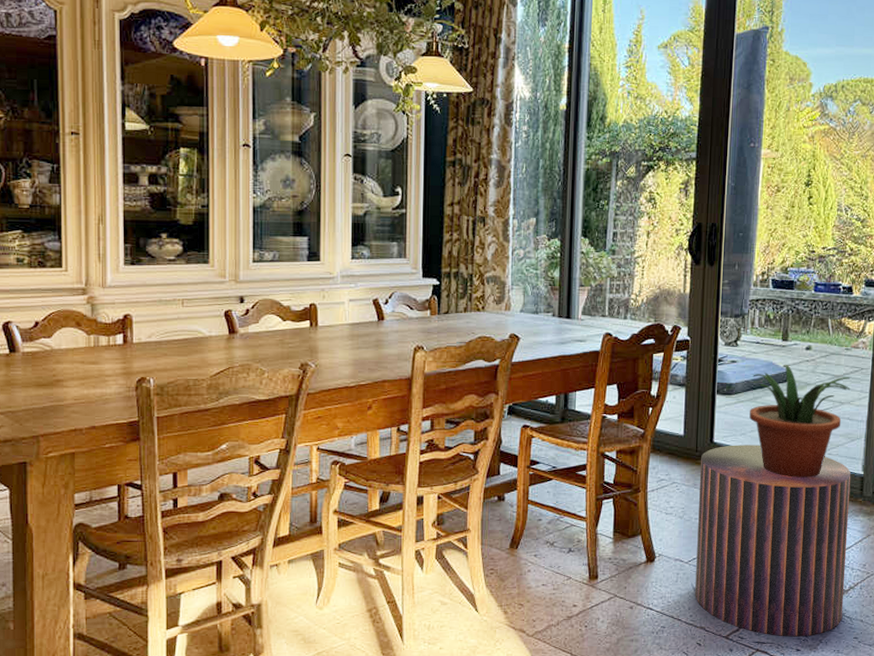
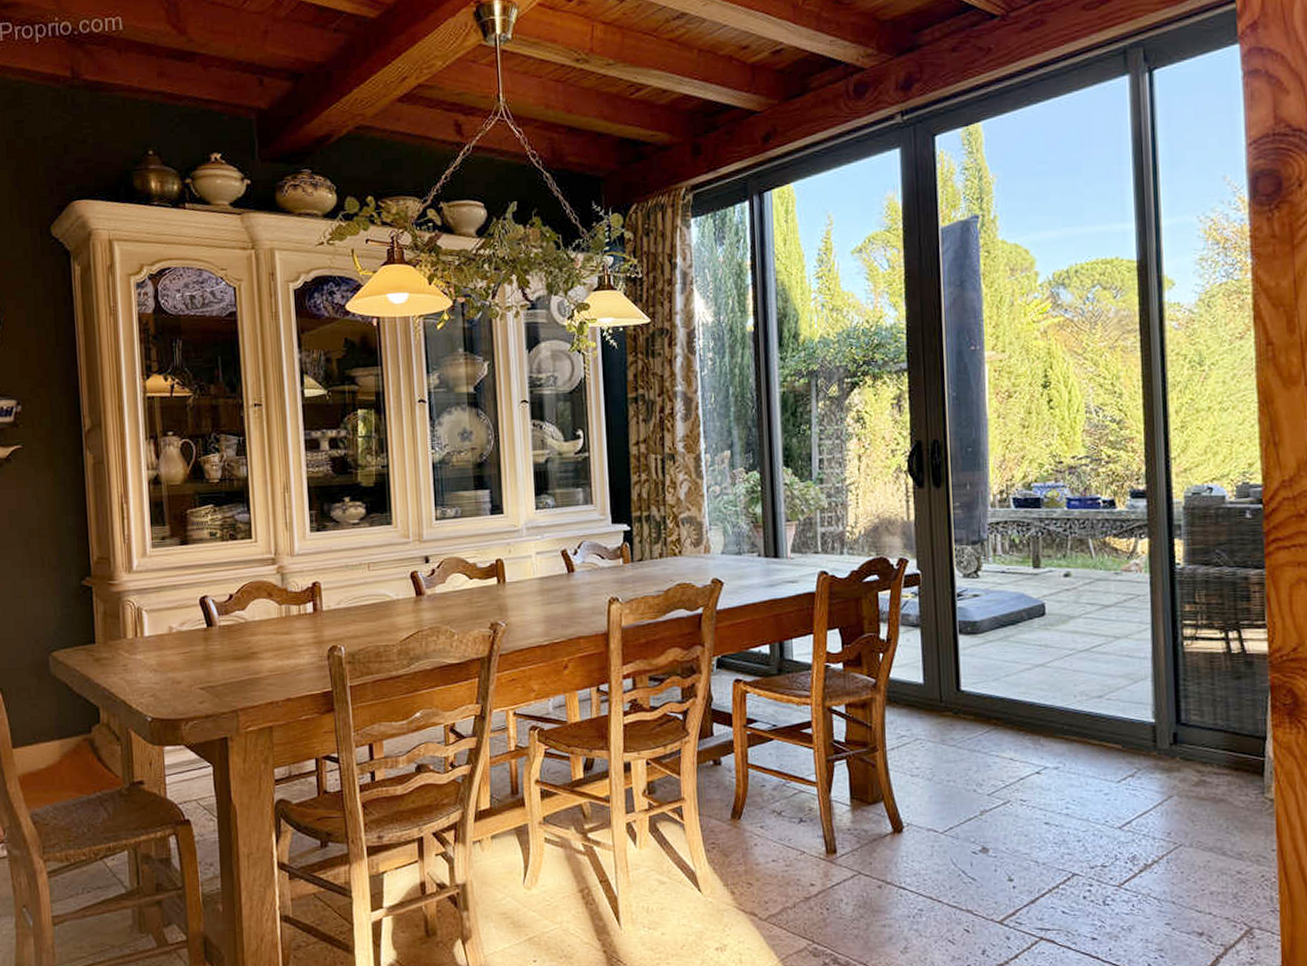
stool: present [695,445,851,637] -> none [946,691,1148,922]
potted plant: present [749,364,851,478] -> none [1001,595,1126,729]

